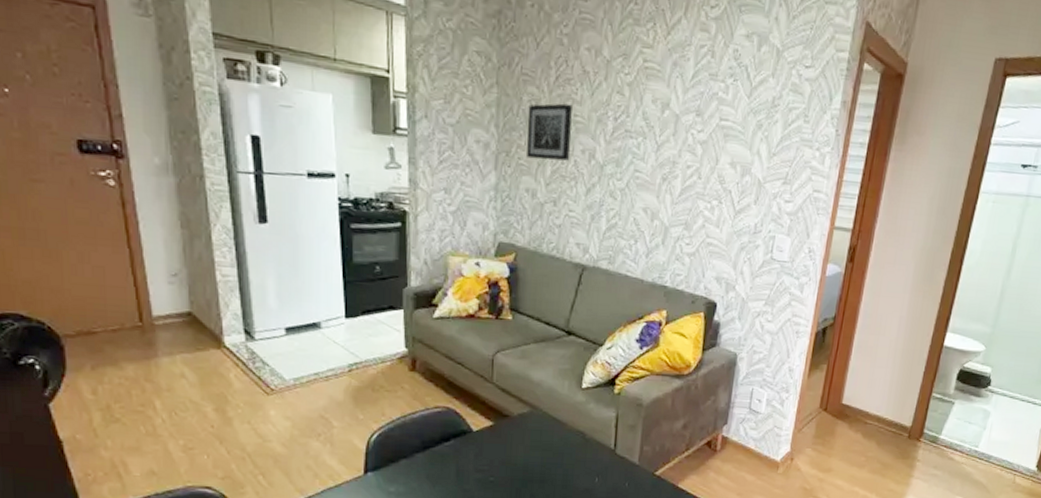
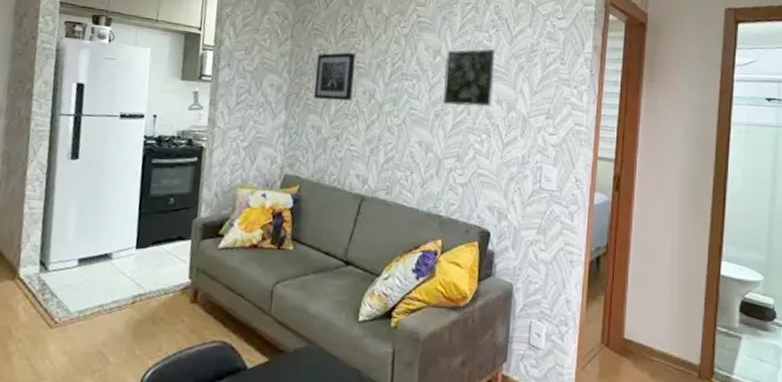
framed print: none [670,101,731,170] -> present [442,48,495,107]

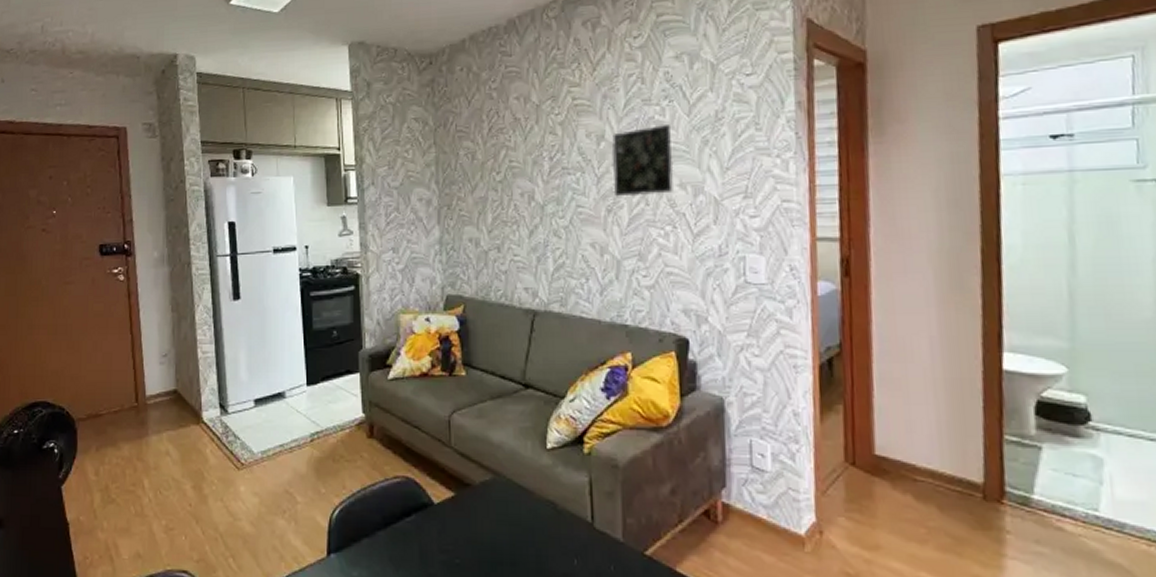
wall art: present [314,52,356,101] -> none [465,151,510,209]

